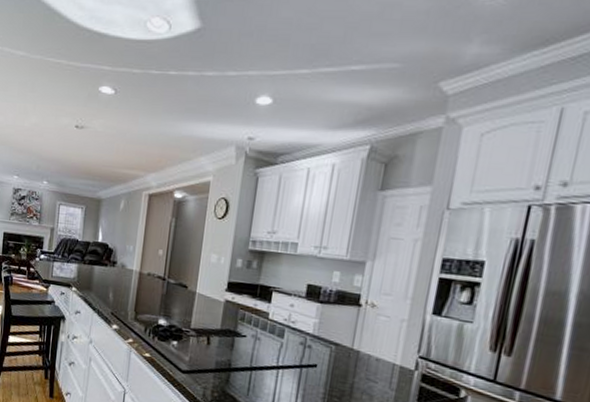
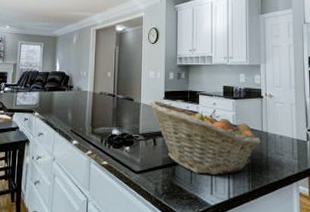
fruit basket: none [206,292,348,393] -> present [149,101,261,175]

